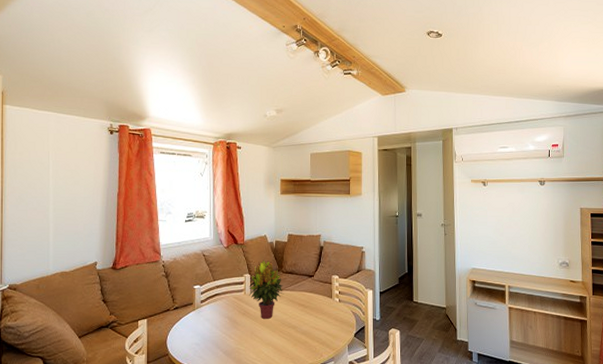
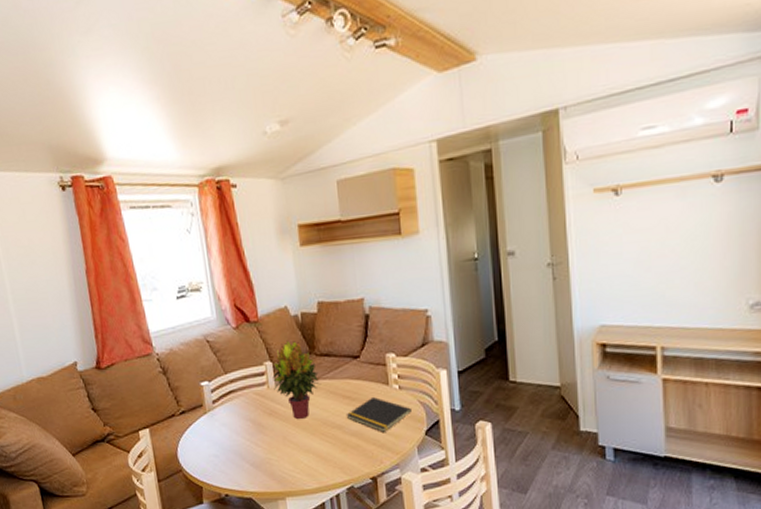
notepad: none [299,306,347,333] -> present [346,396,413,432]

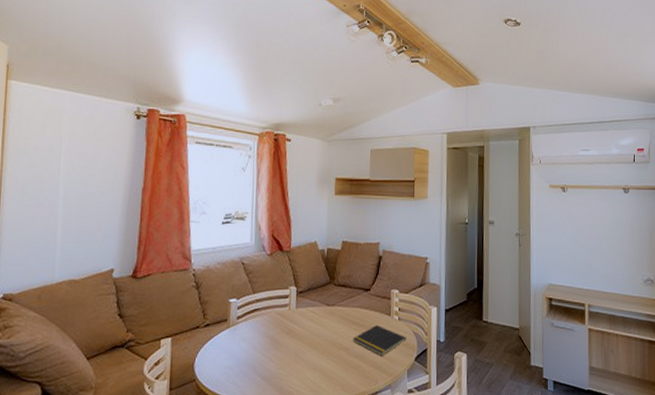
potted plant: present [272,340,320,419] -> none [294,270,335,339]

